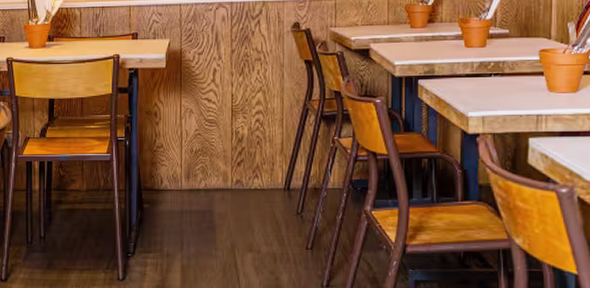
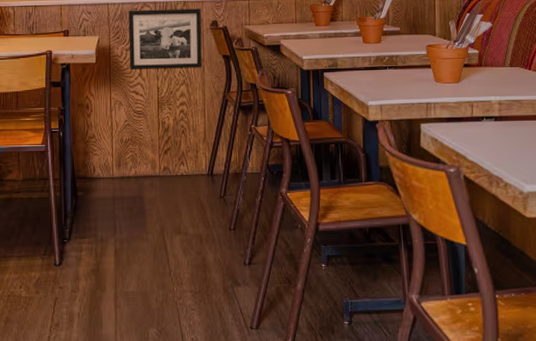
picture frame: none [202,9,282,75] -> present [128,8,202,69]

